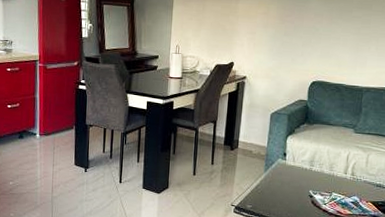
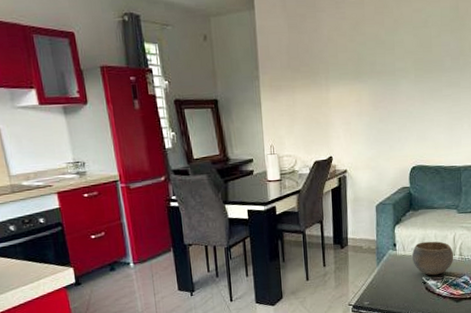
bowl: none [300,156,346,191] -> present [411,241,454,276]

